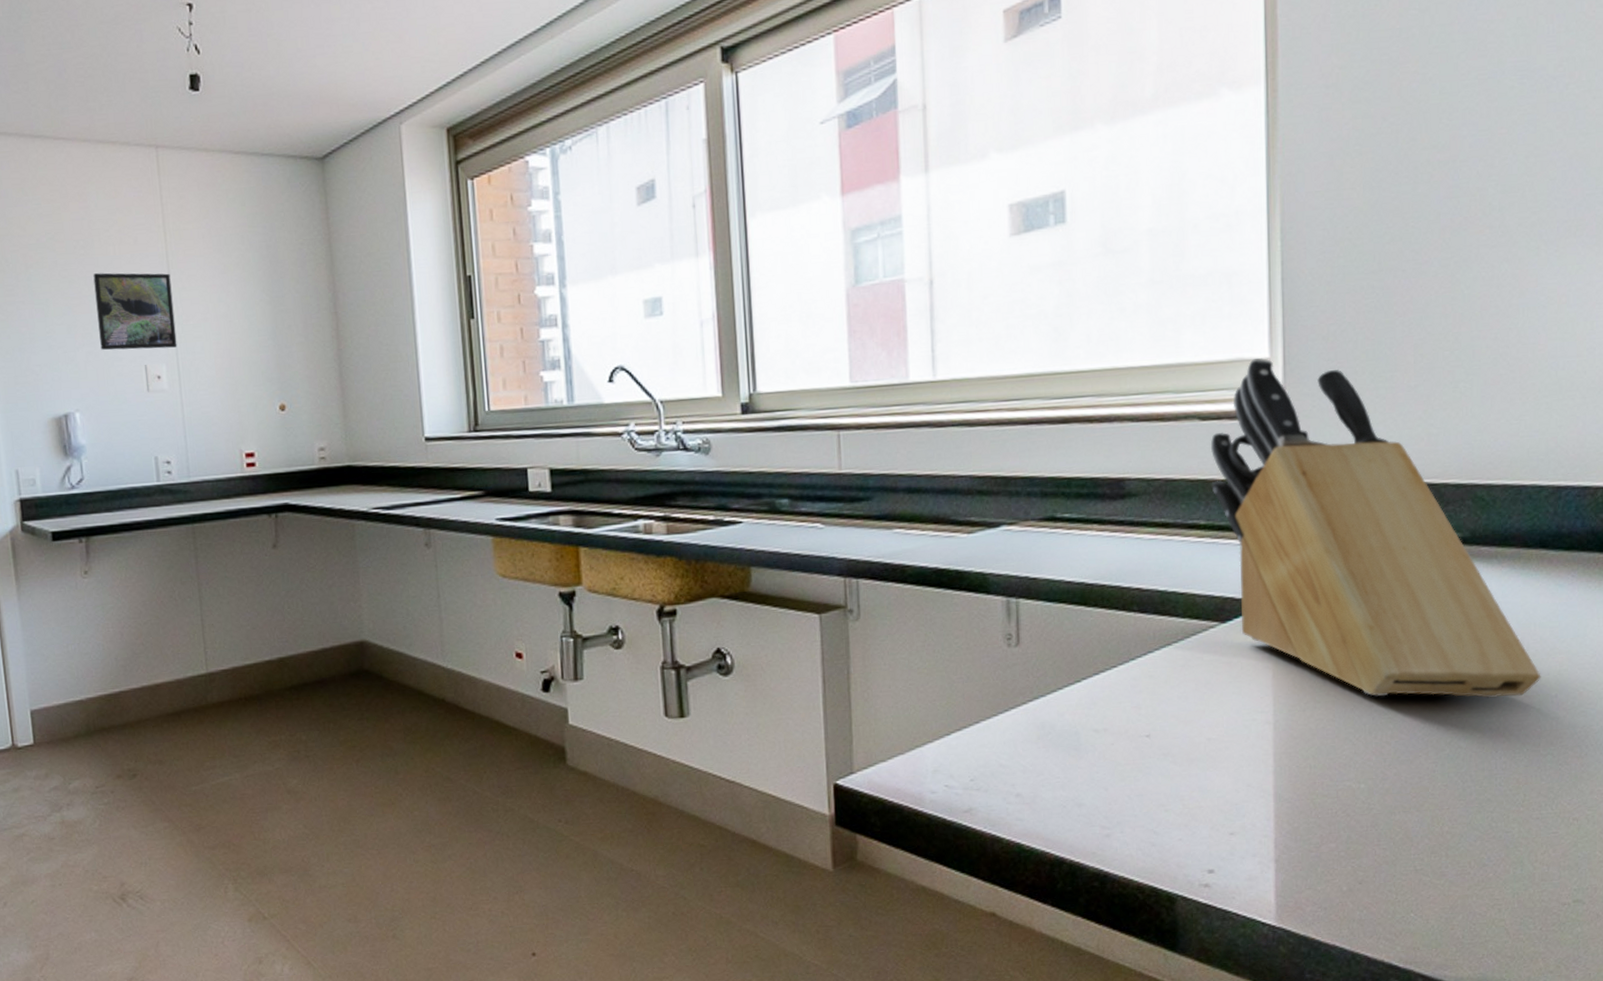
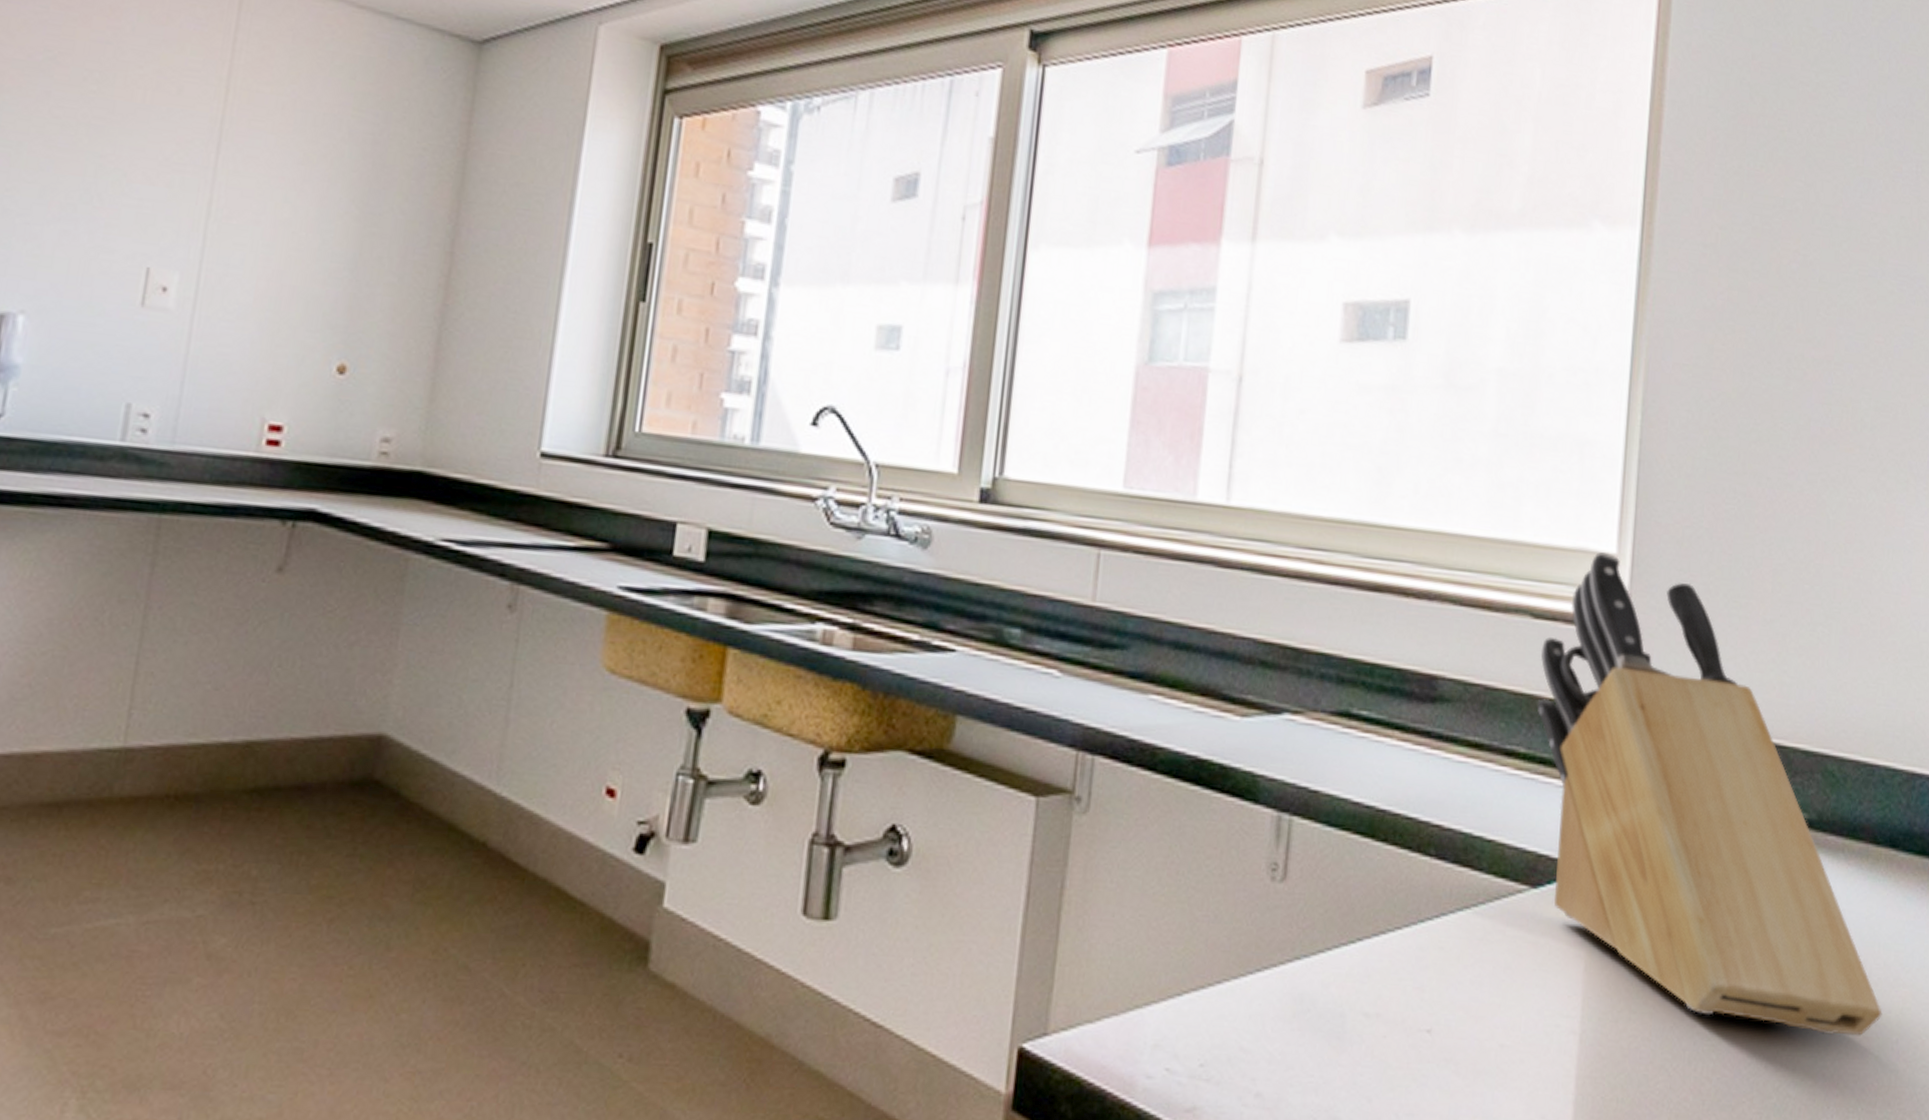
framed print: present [93,273,177,350] -> none [85,122,220,252]

